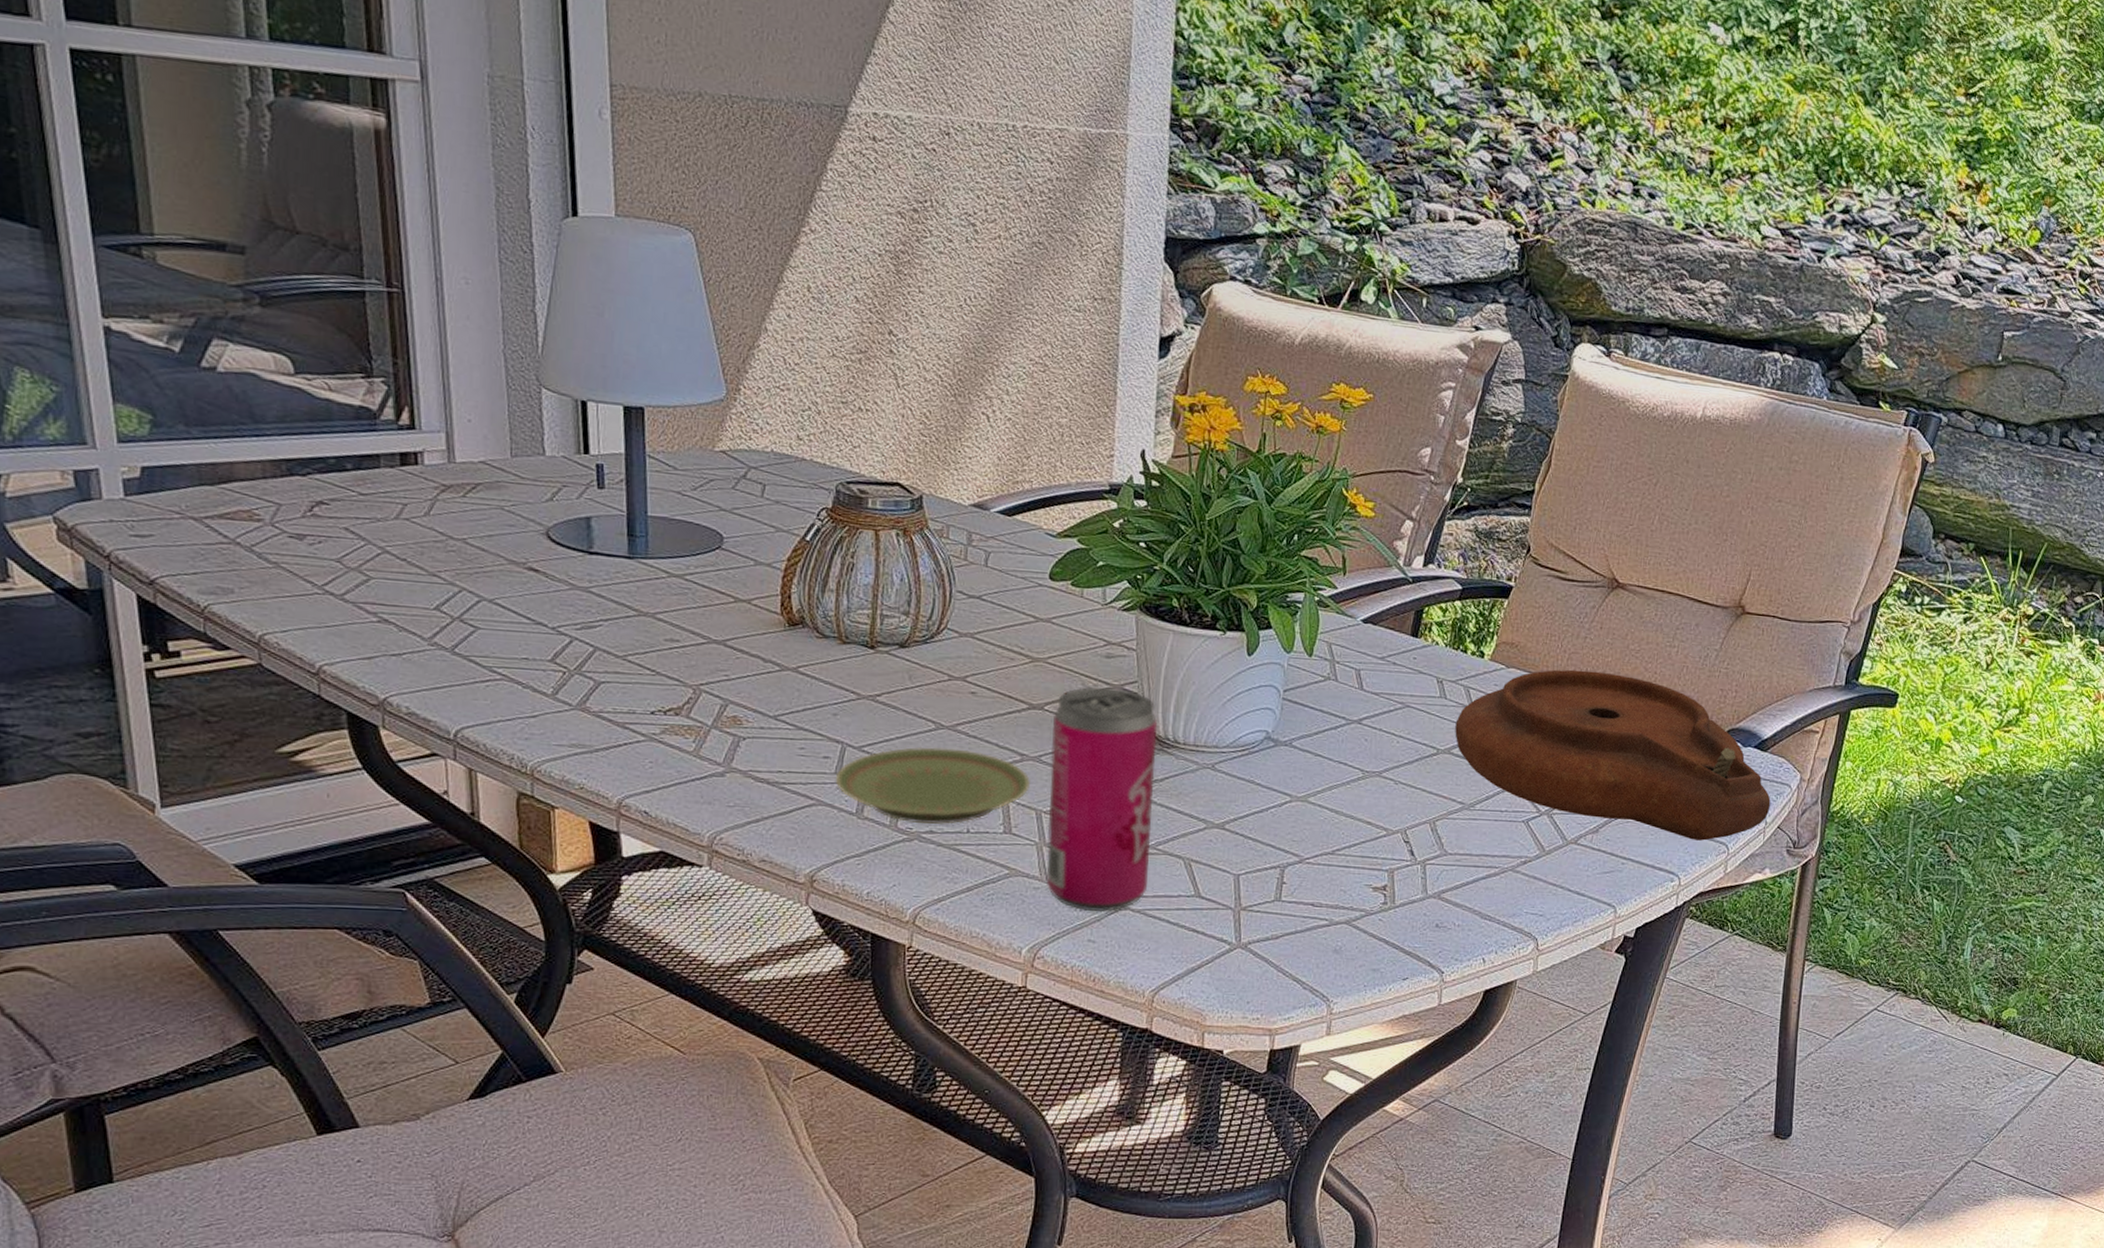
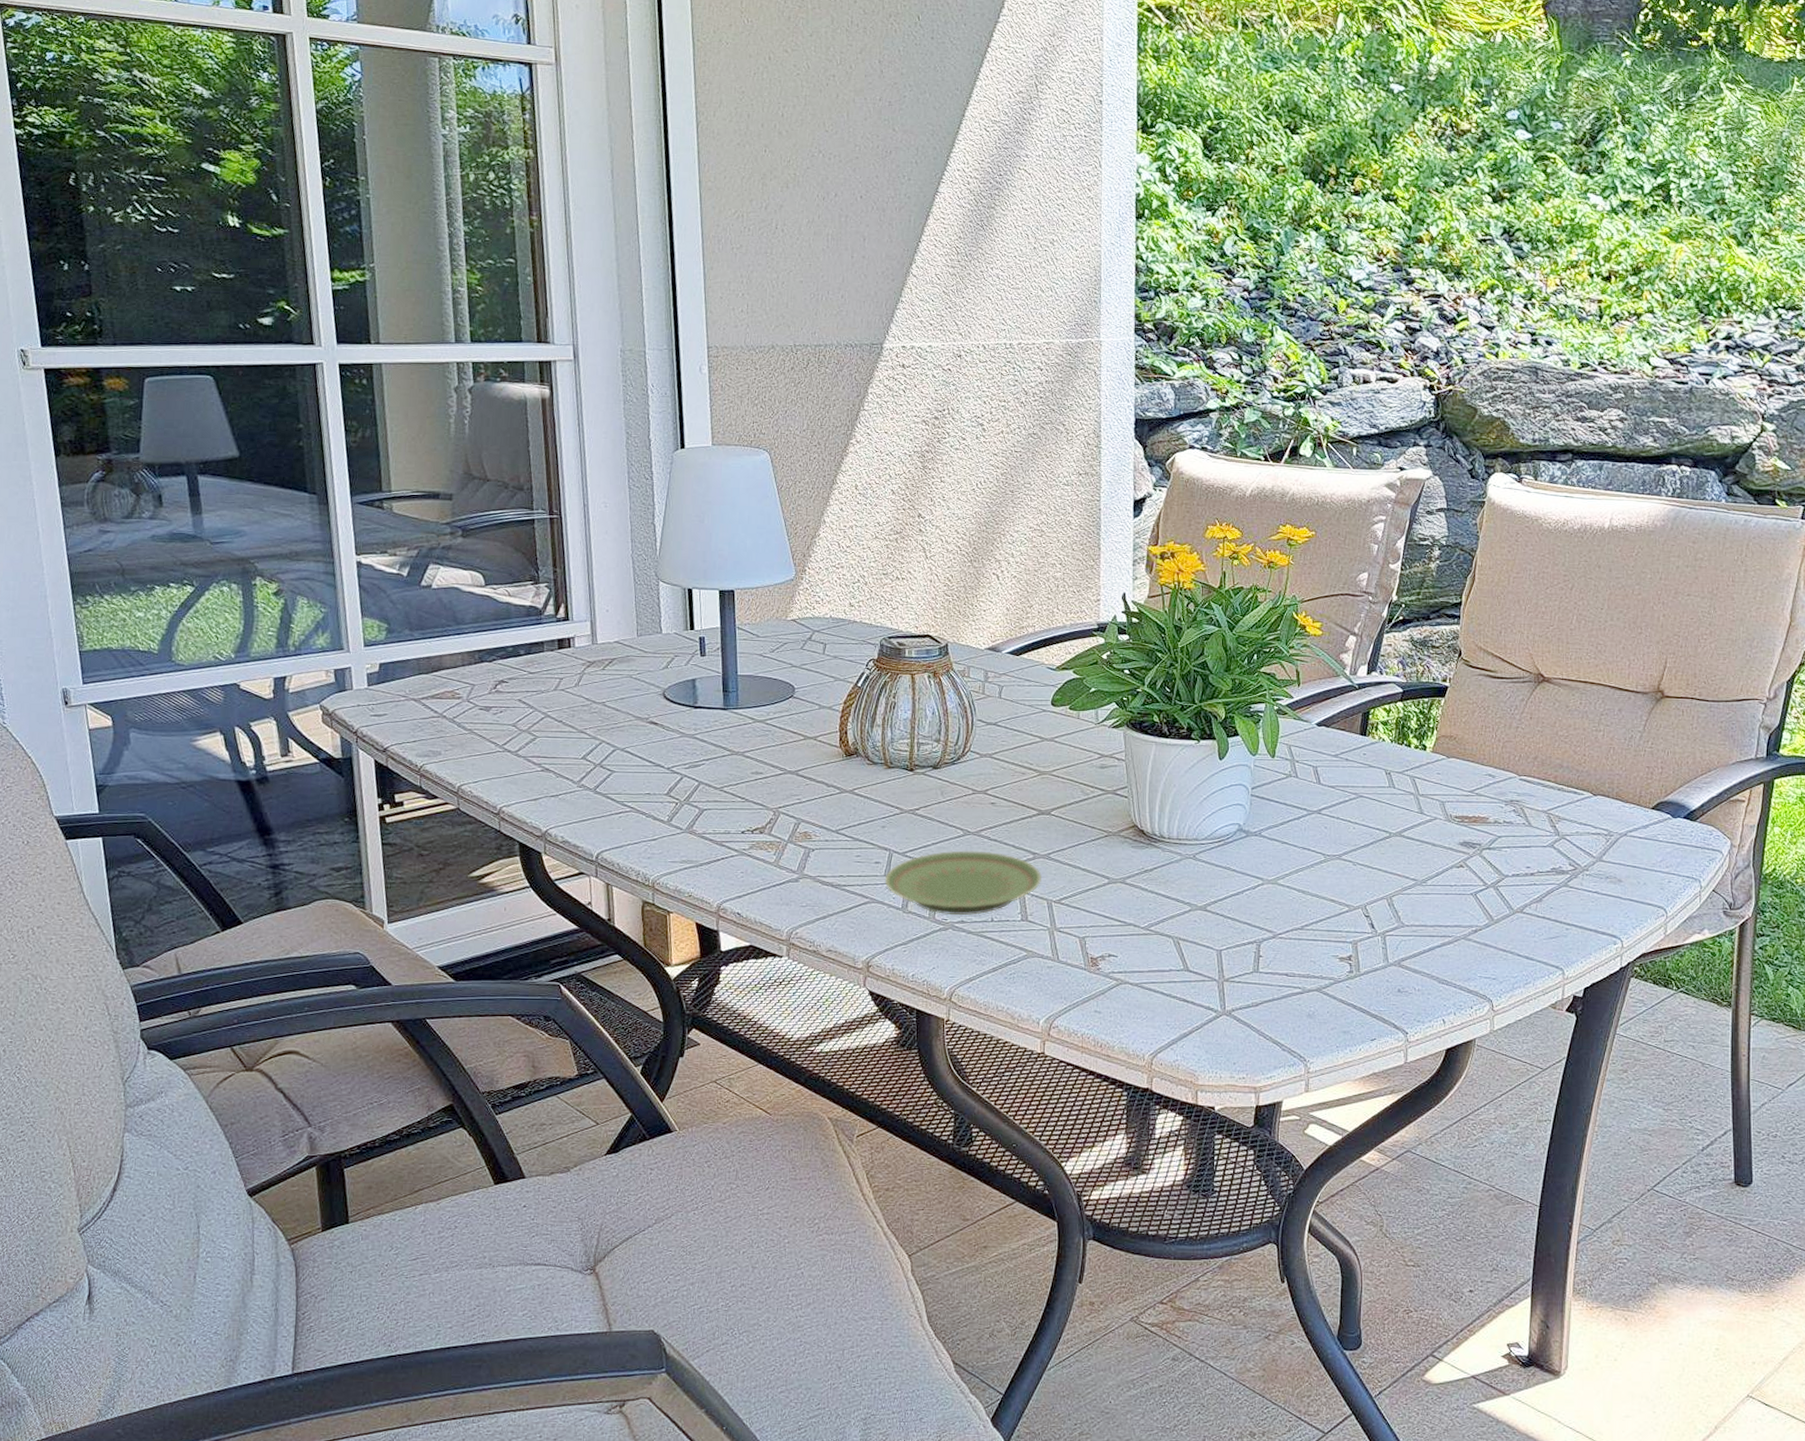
beverage can: present [1046,686,1158,913] -> none [1057,793,1146,987]
plate: present [1455,669,1771,841] -> none [1404,756,1704,906]

